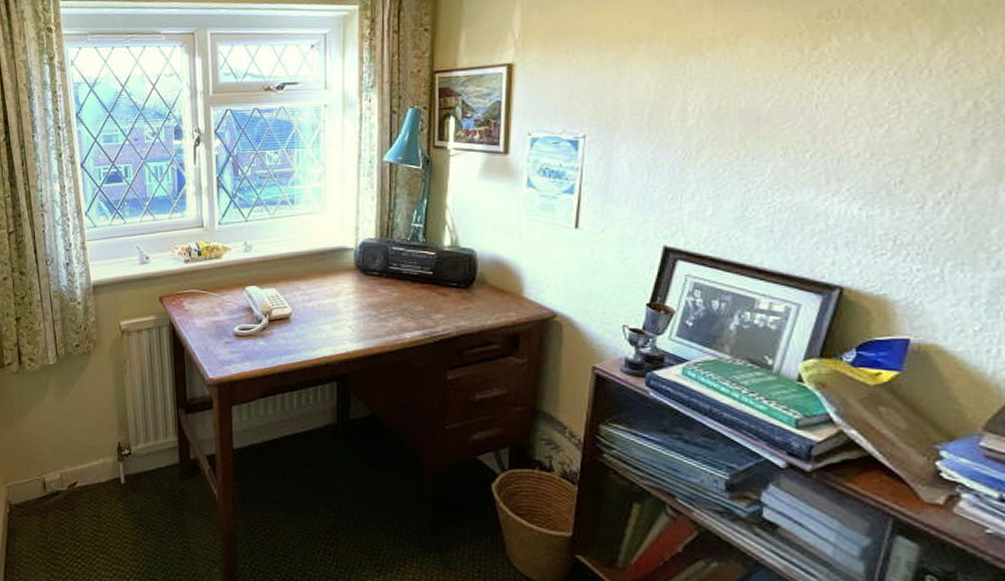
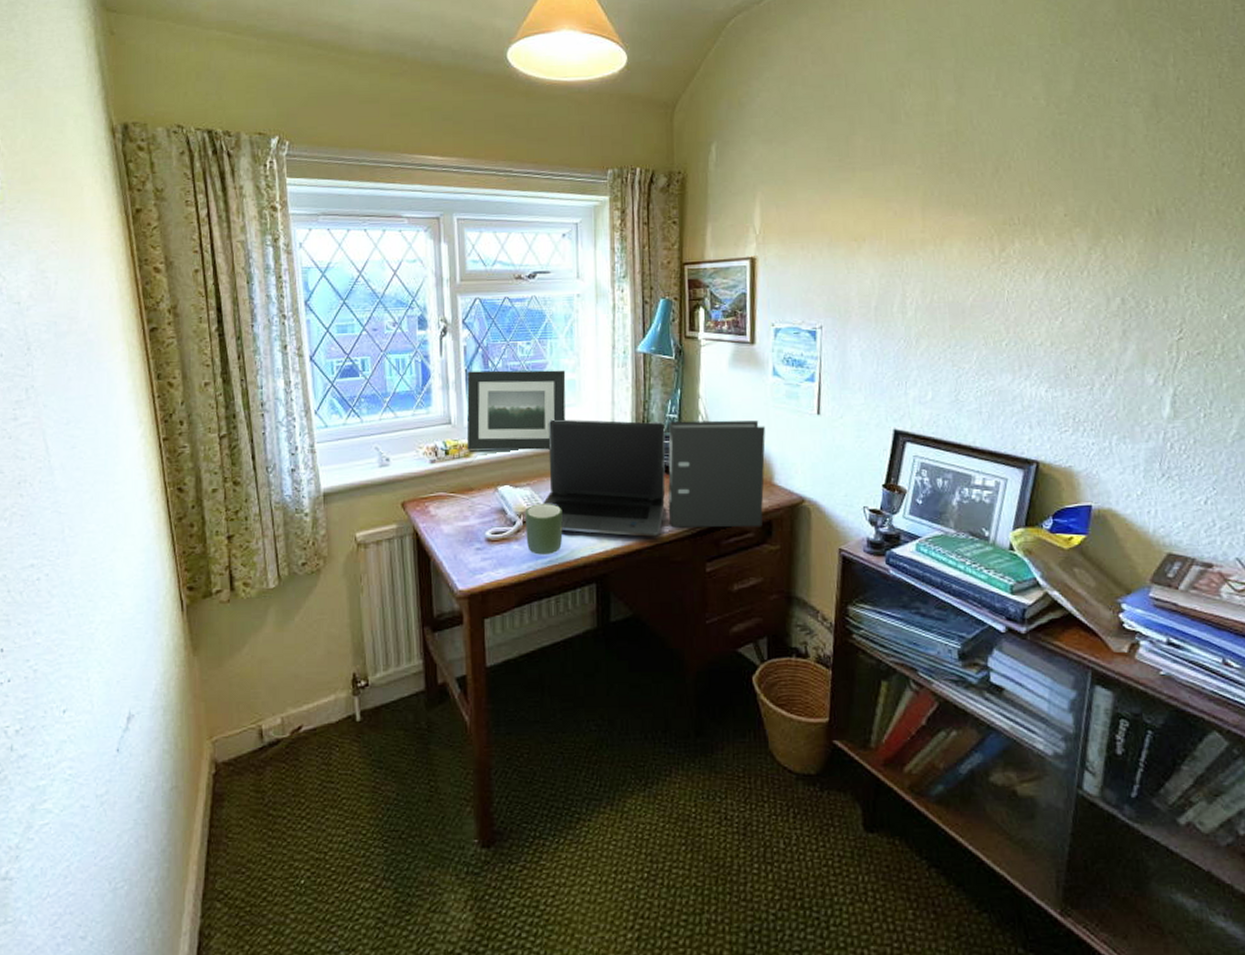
picture frame: none [217,178,312,254] -> present [466,370,566,451]
mug: none [271,305,306,353] -> present [525,504,563,556]
laptop computer: none [287,225,410,343] -> present [543,419,666,538]
binder: none [410,231,516,340] -> present [668,420,766,528]

